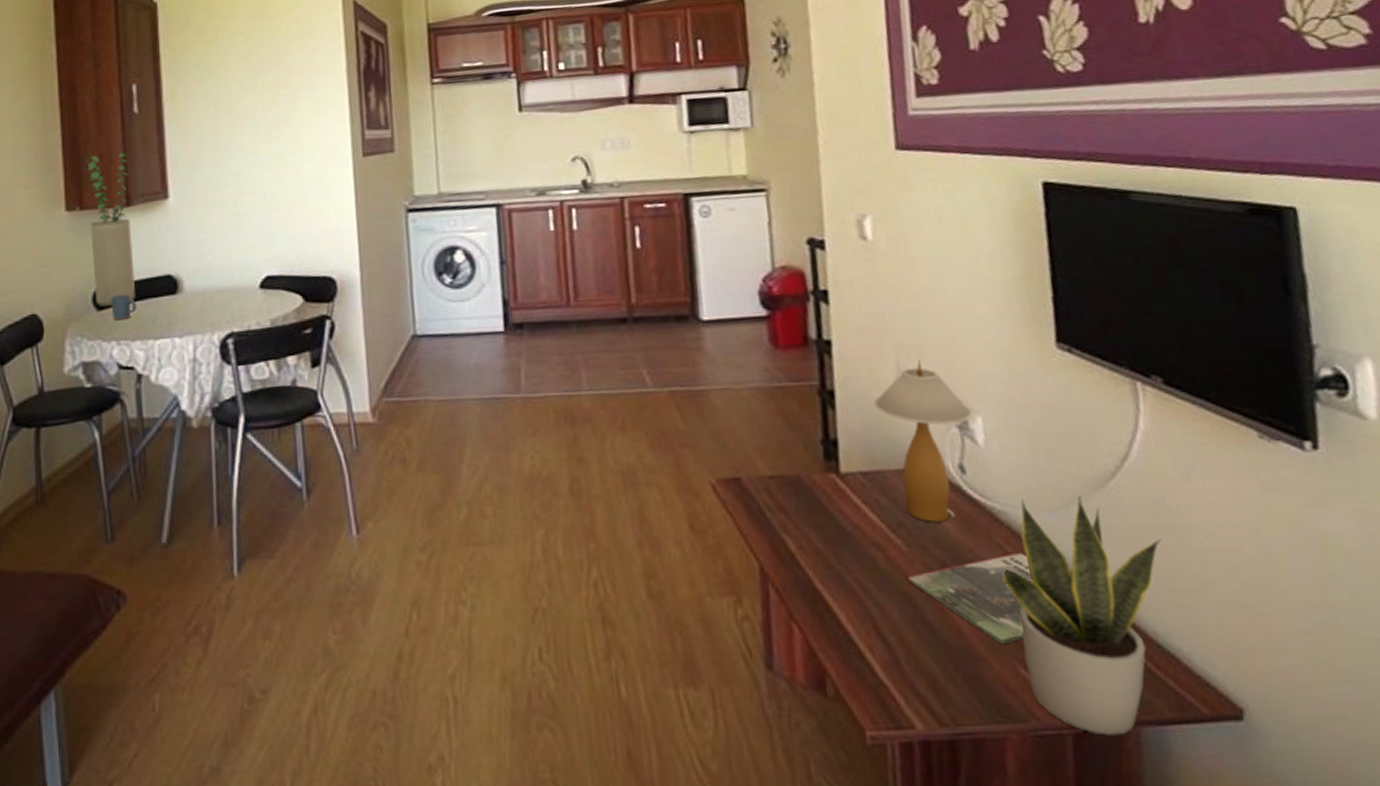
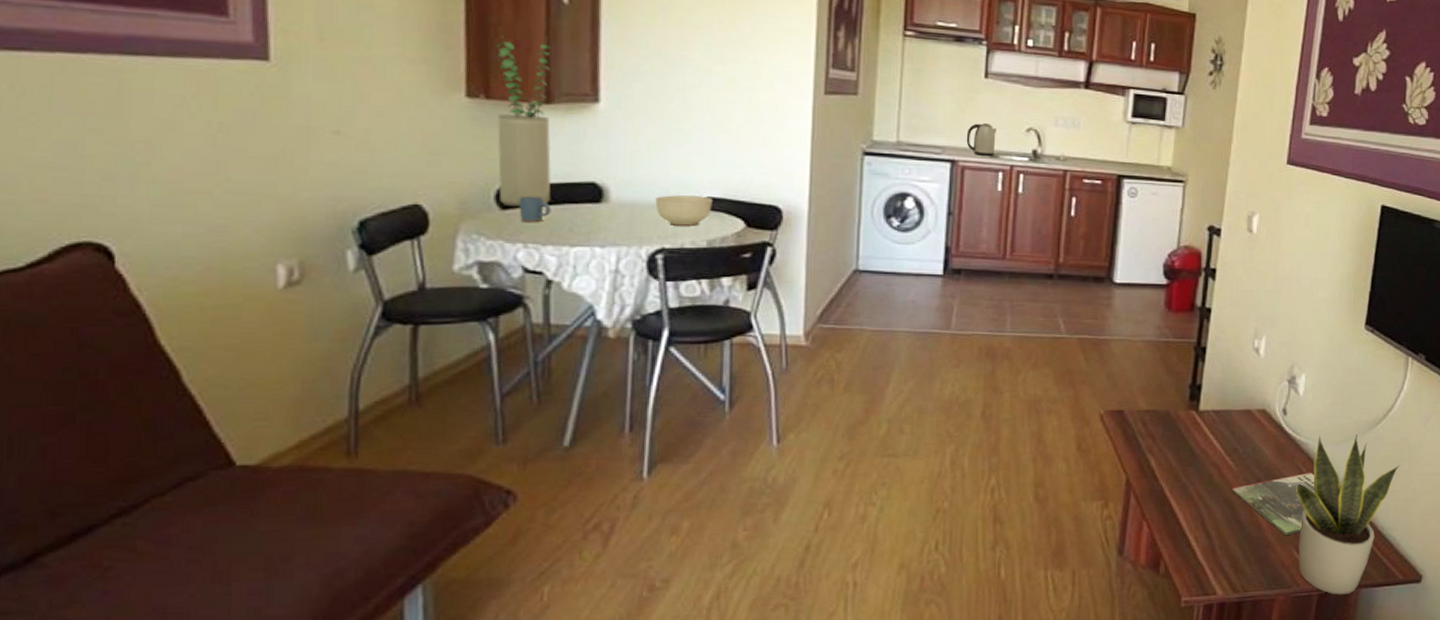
bowl: none [222,275,272,309] -> present [655,195,712,226]
kettle: none [508,158,541,195] -> present [966,122,996,156]
table lamp: present [873,359,973,523] -> none [1232,329,1300,449]

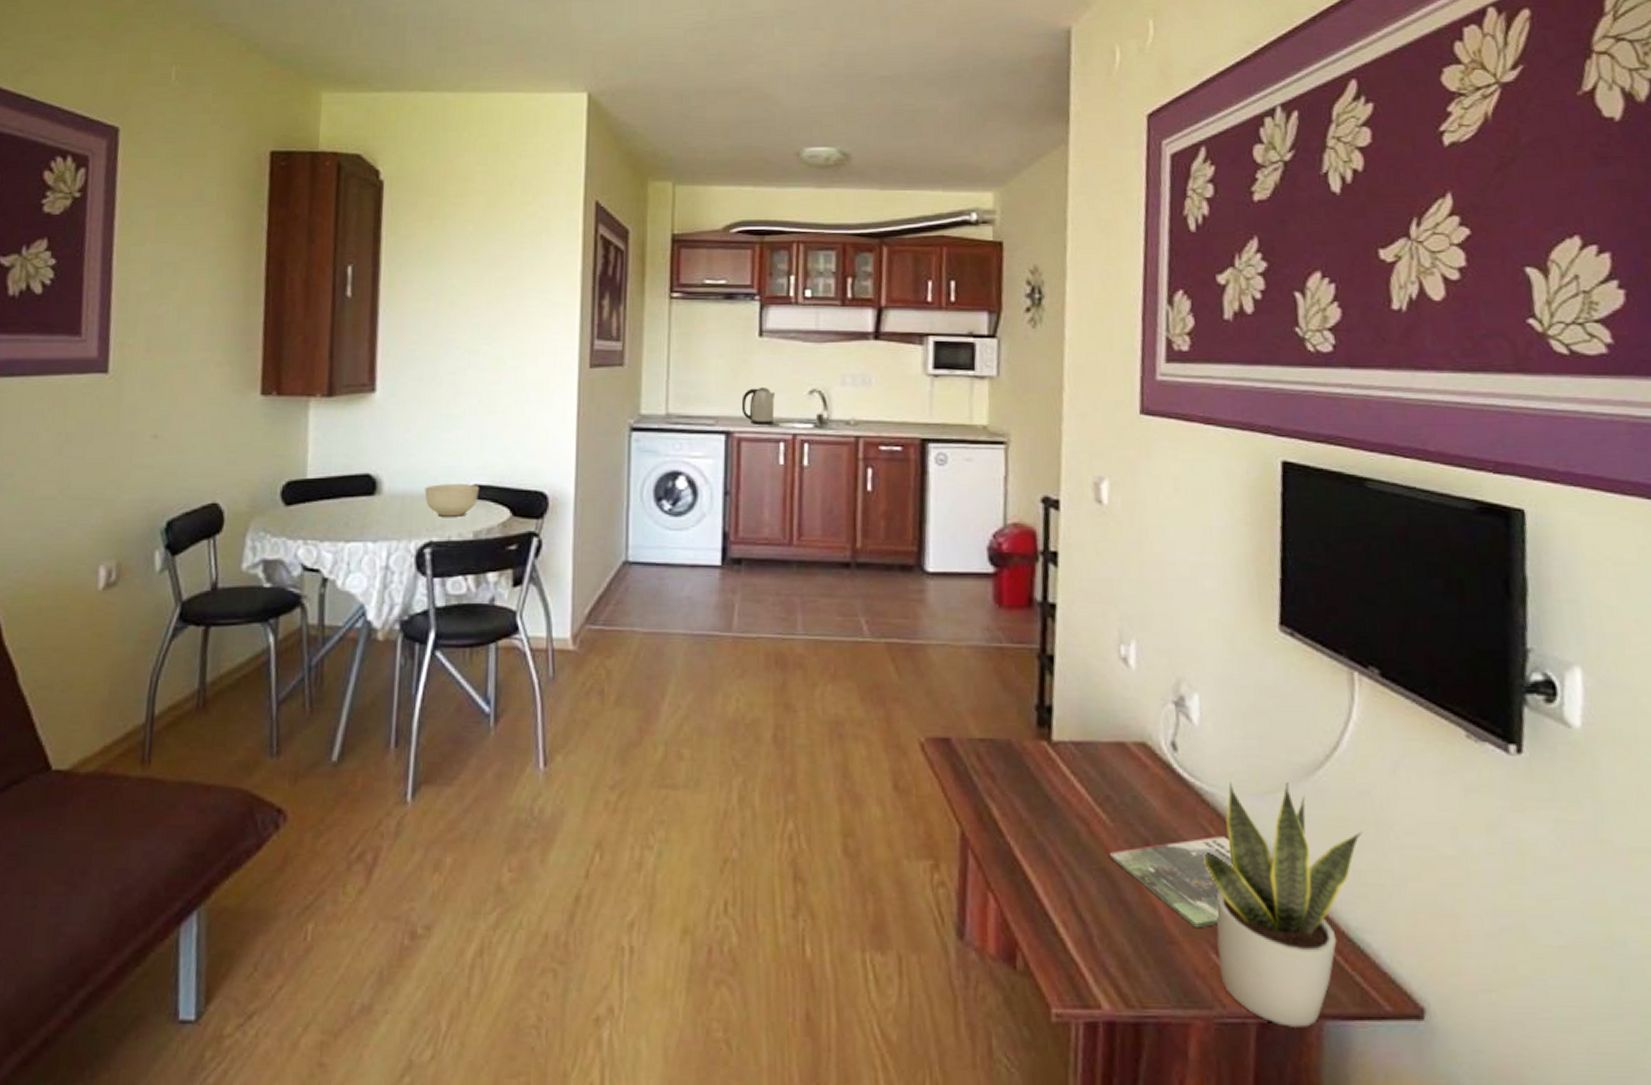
vase: present [497,34,552,208] -> none [284,330,336,503]
mug: present [519,196,551,222] -> none [301,491,329,517]

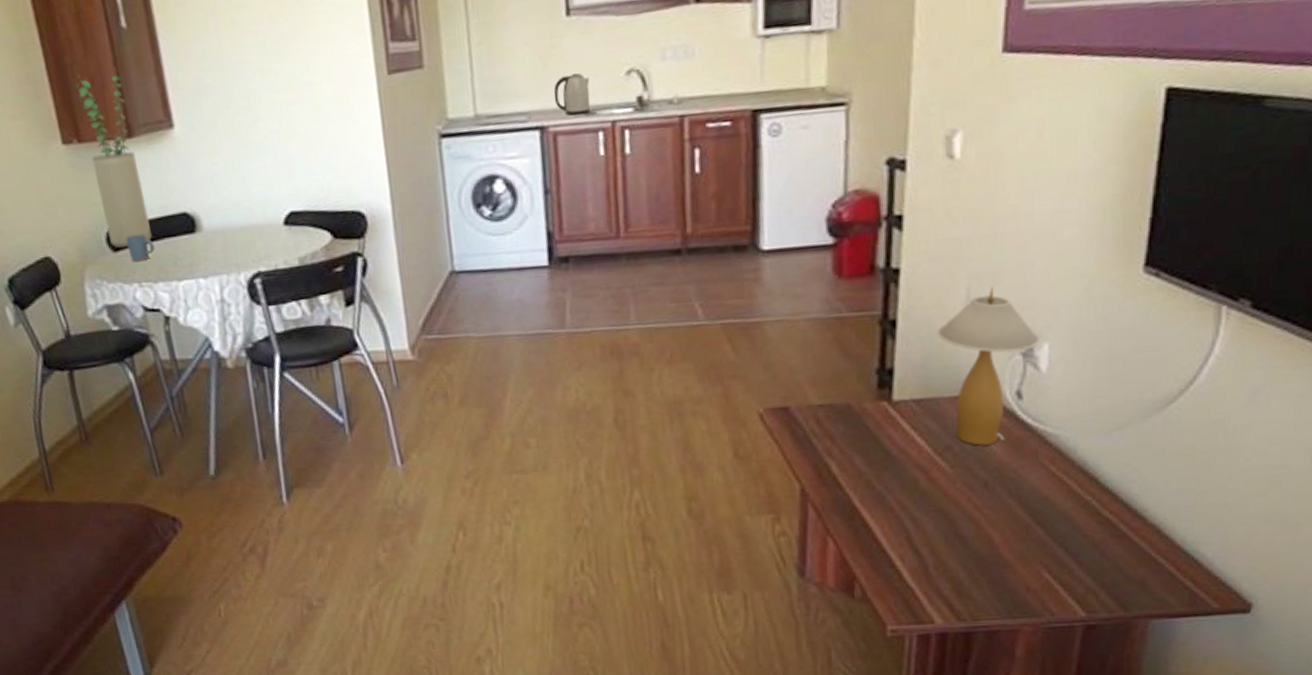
vase: none [284,330,336,503] -> present [76,66,153,249]
mug: none [301,491,329,517] -> present [126,234,155,261]
bowl: present [424,484,479,517] -> none [243,211,297,247]
table lamp: none [1092,631,1190,799] -> present [936,287,1040,446]
magazine: present [1108,835,1233,929] -> none [946,471,1072,553]
potted plant: present [1204,782,1362,1028] -> none [1043,418,1210,627]

